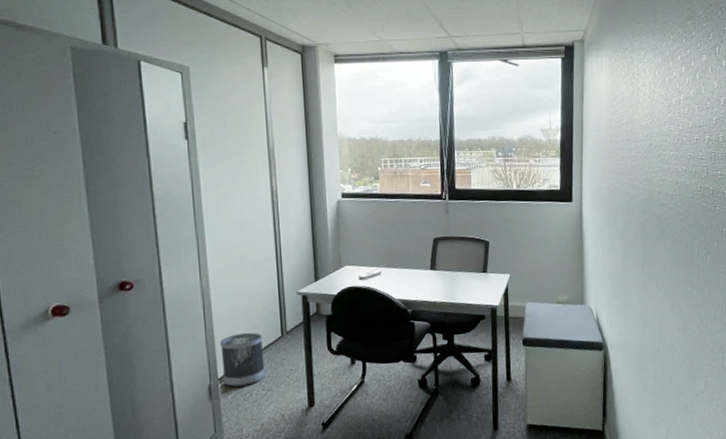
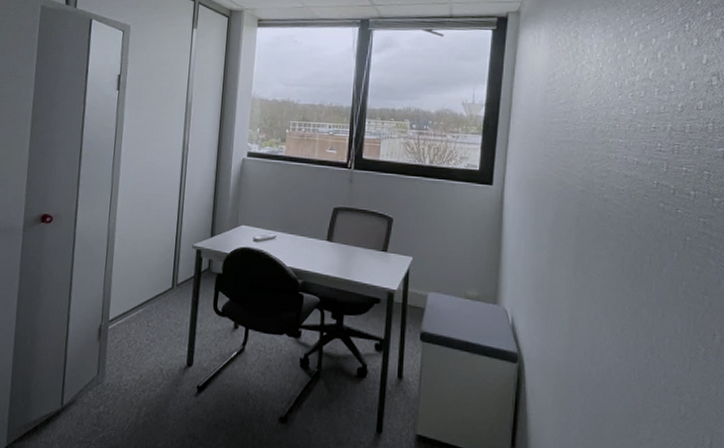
wastebasket: present [220,332,266,387] -> none [112,278,155,332]

